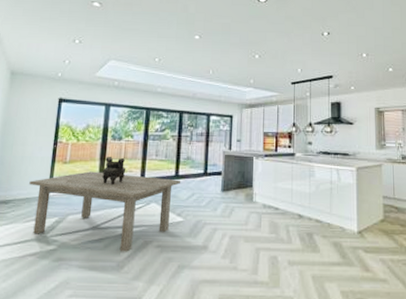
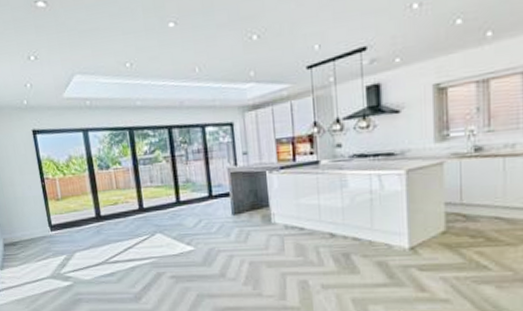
dining table: present [29,171,181,252] -> none [29,205,185,284]
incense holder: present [102,156,126,186] -> none [97,187,122,219]

